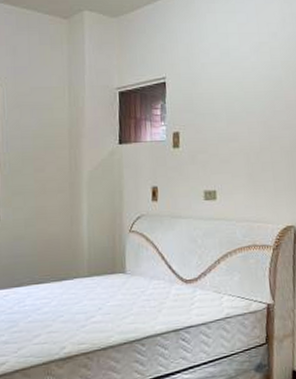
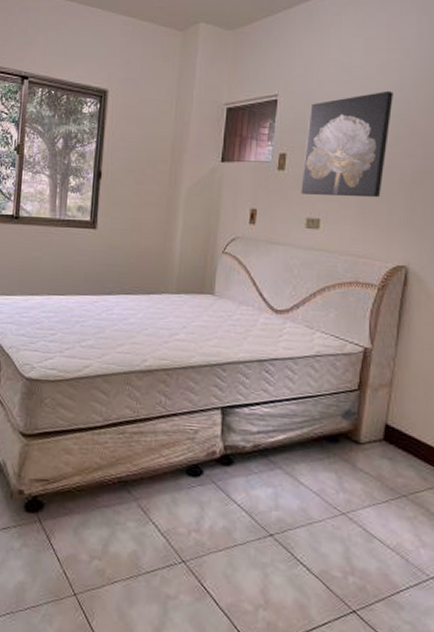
wall art: none [195,70,268,169] -> present [301,90,393,198]

